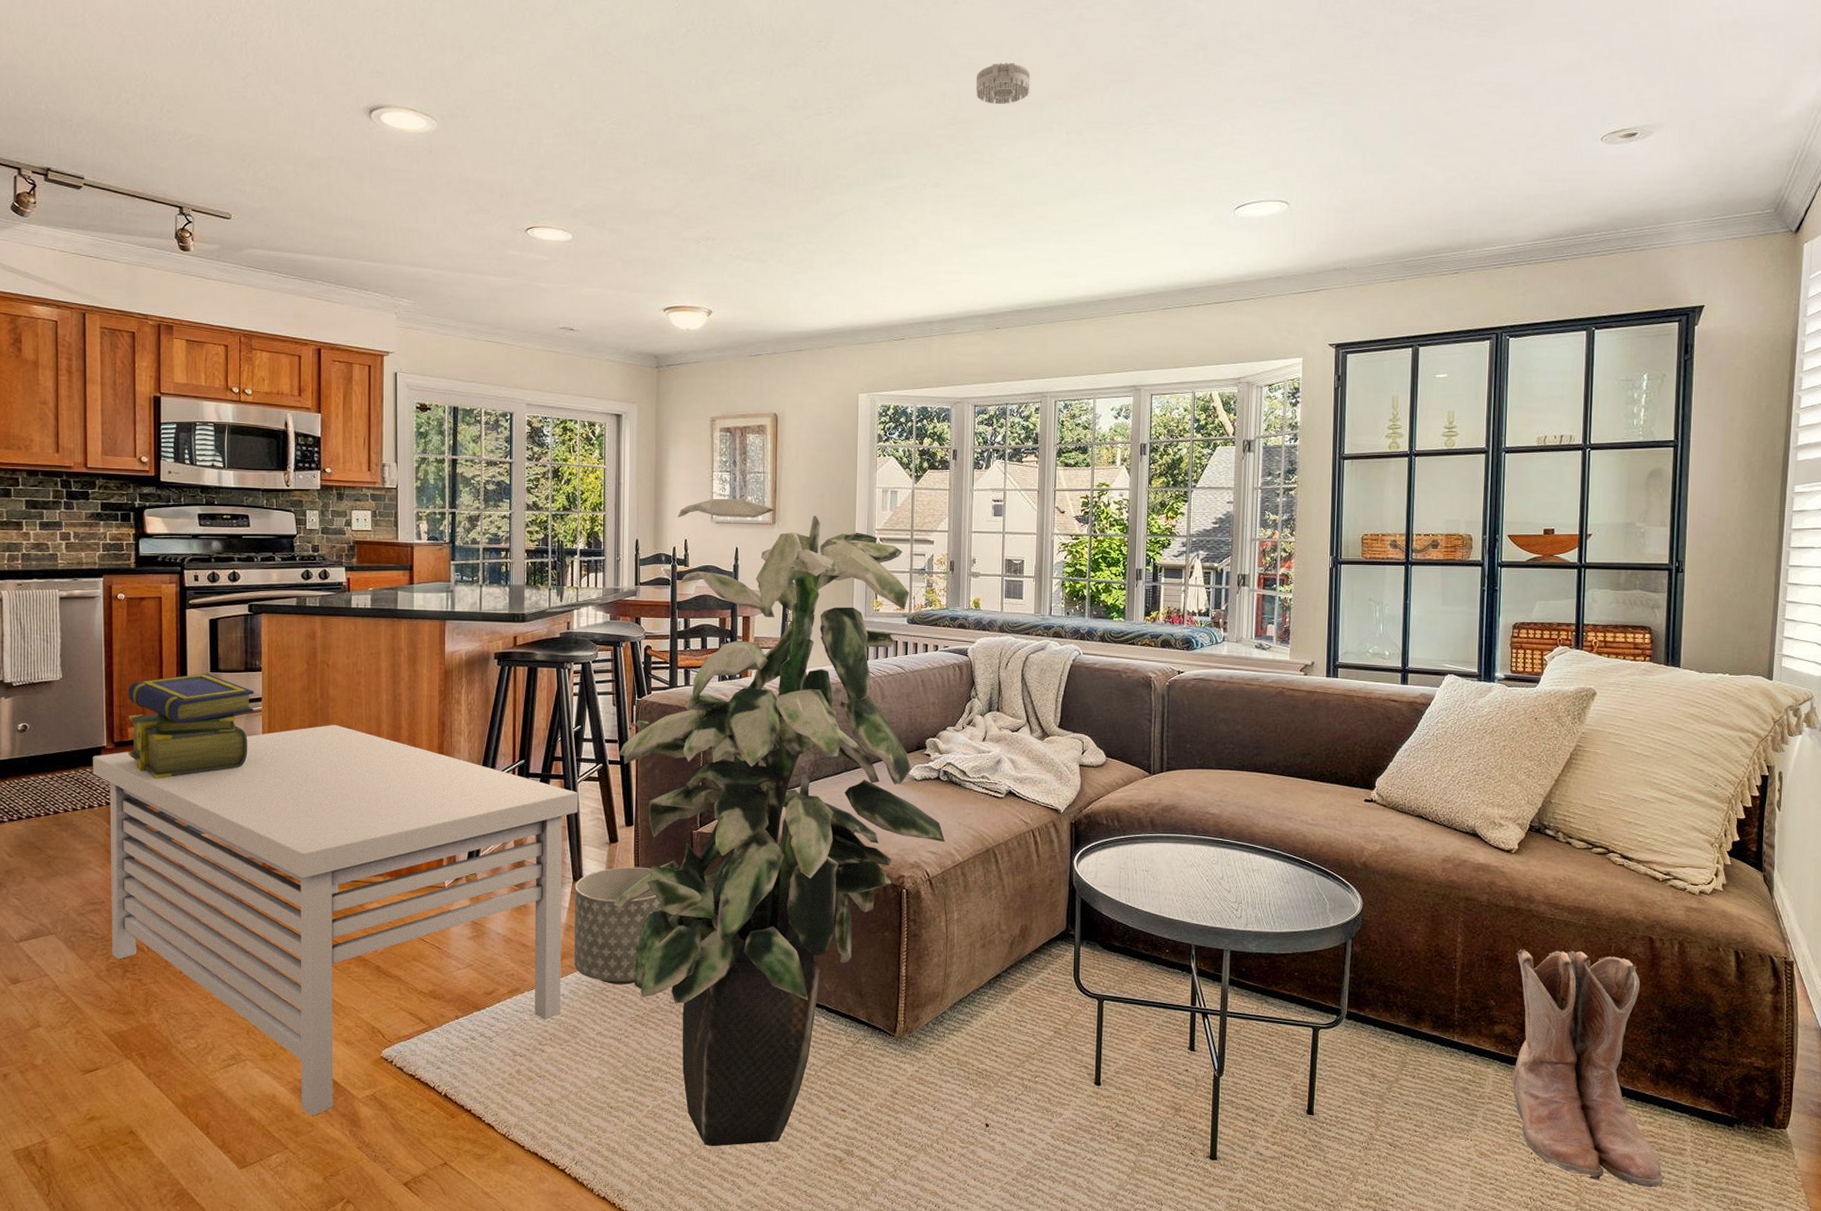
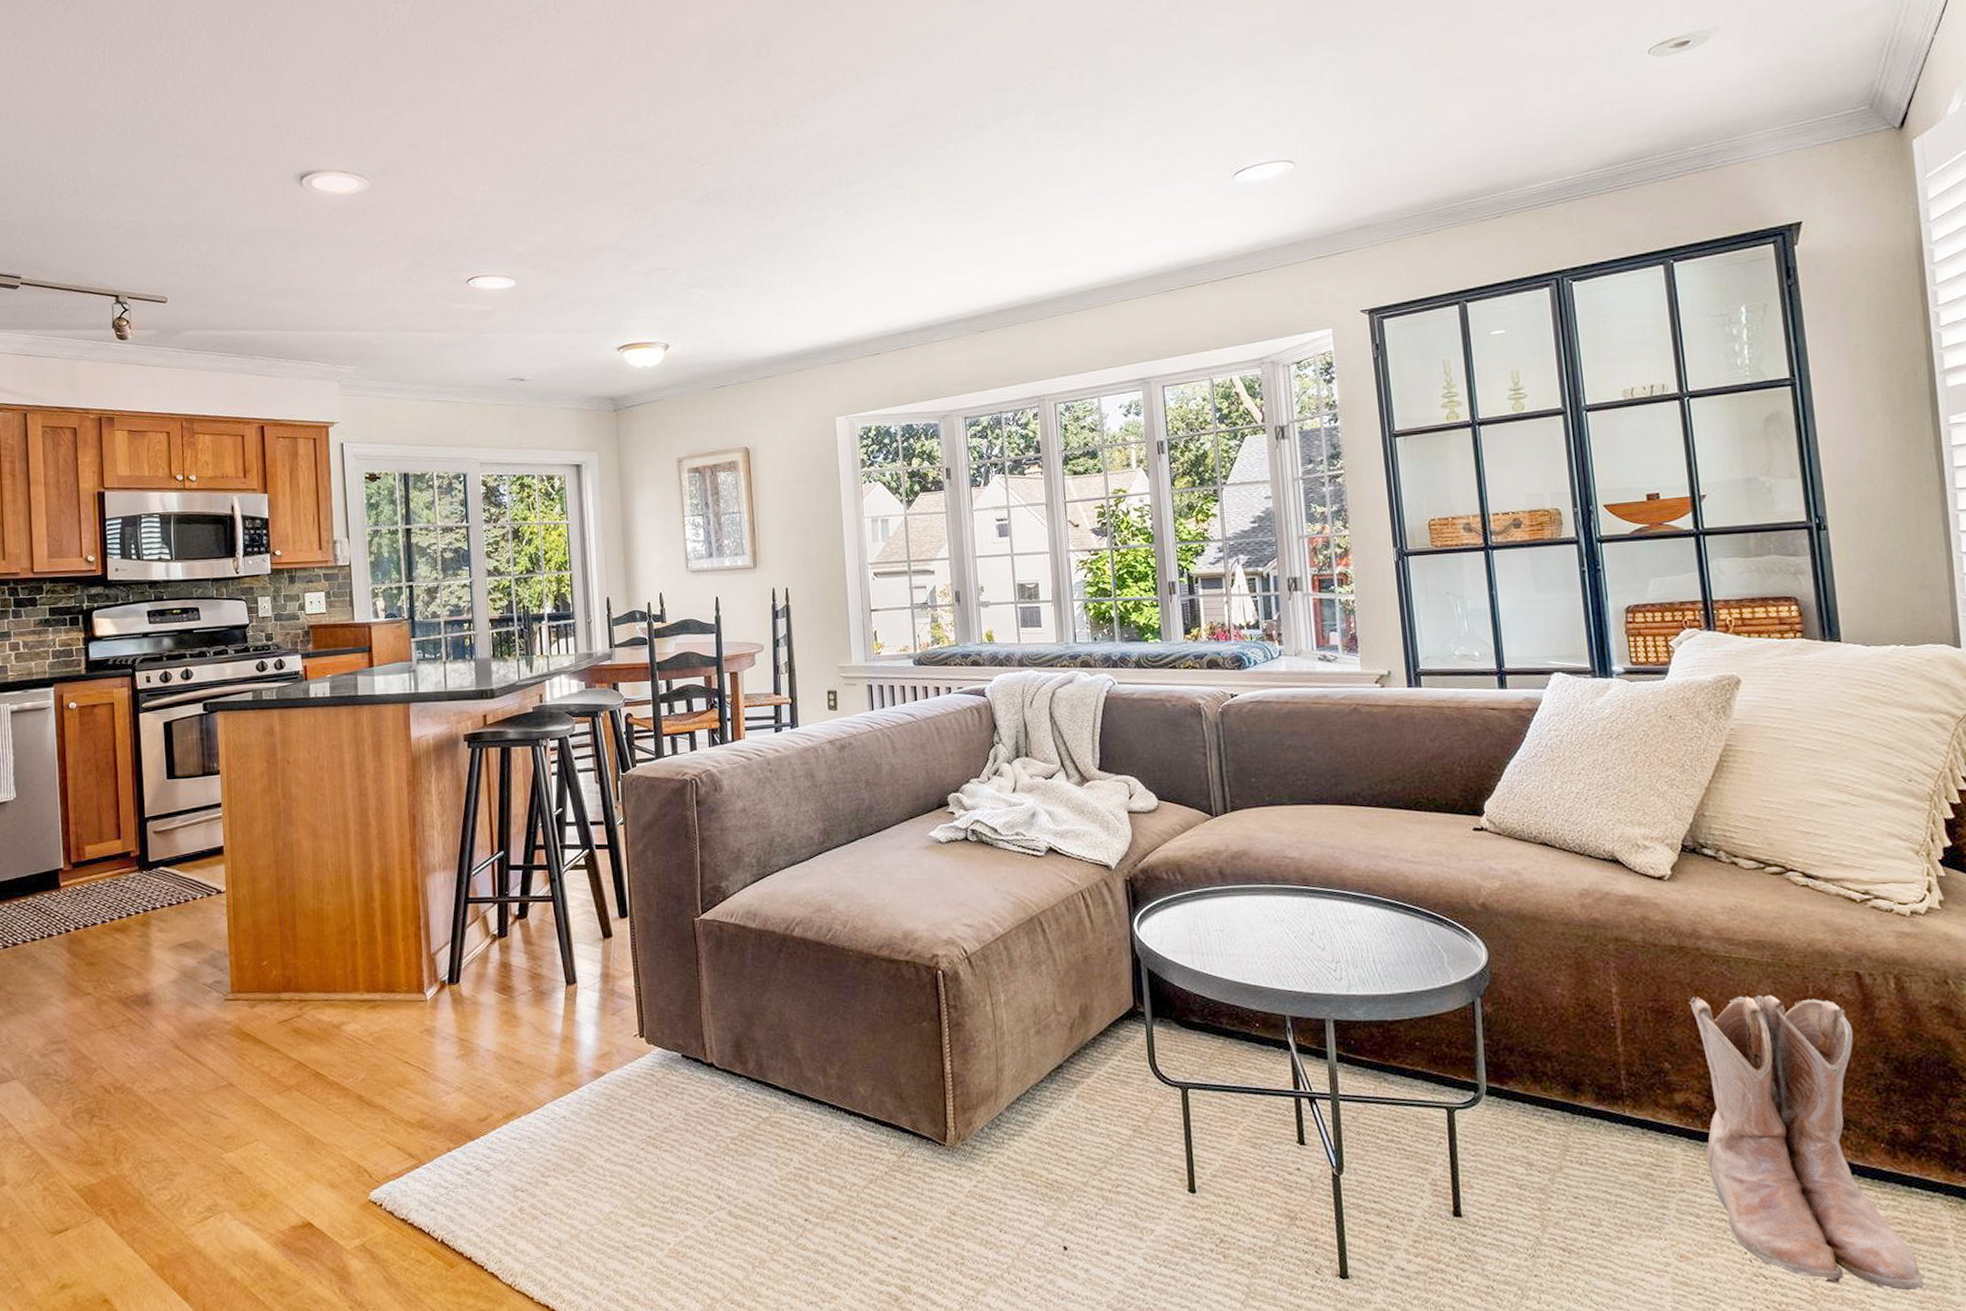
coffee table: present [93,725,579,1116] -> none [50,827,566,1273]
stack of books: present [128,673,255,779] -> none [83,781,214,900]
planter: present [574,867,661,985] -> none [568,963,666,1102]
indoor plant: present [613,498,945,1147] -> none [606,543,981,1289]
smoke detector: present [975,63,1031,105] -> none [930,50,991,95]

